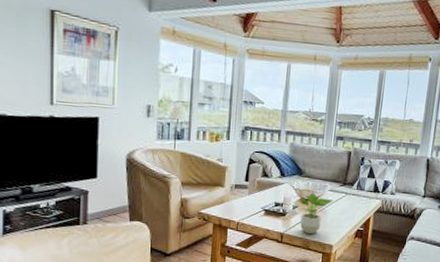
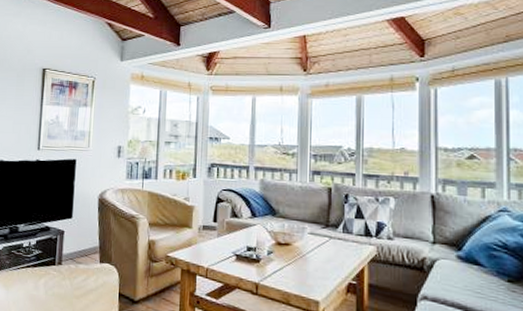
potted plant: present [299,192,334,234] -> none [274,234,316,286]

